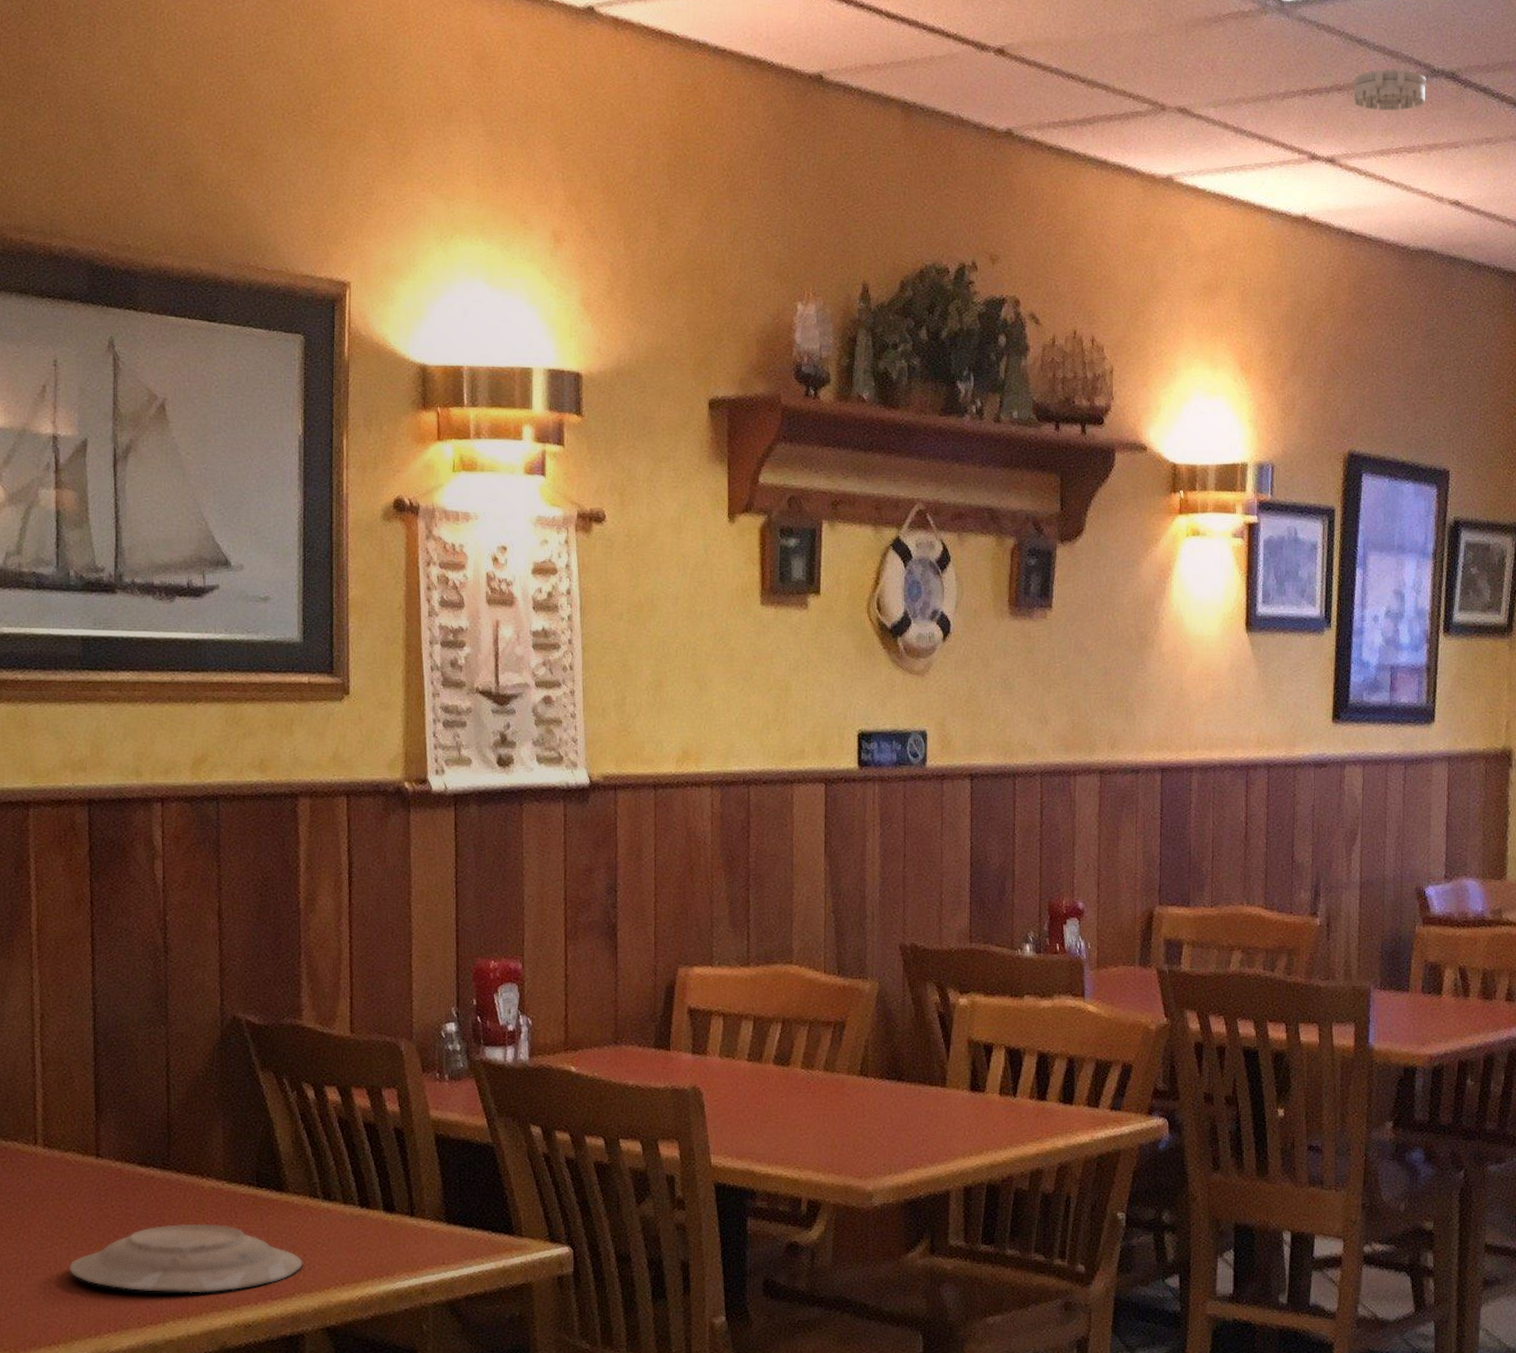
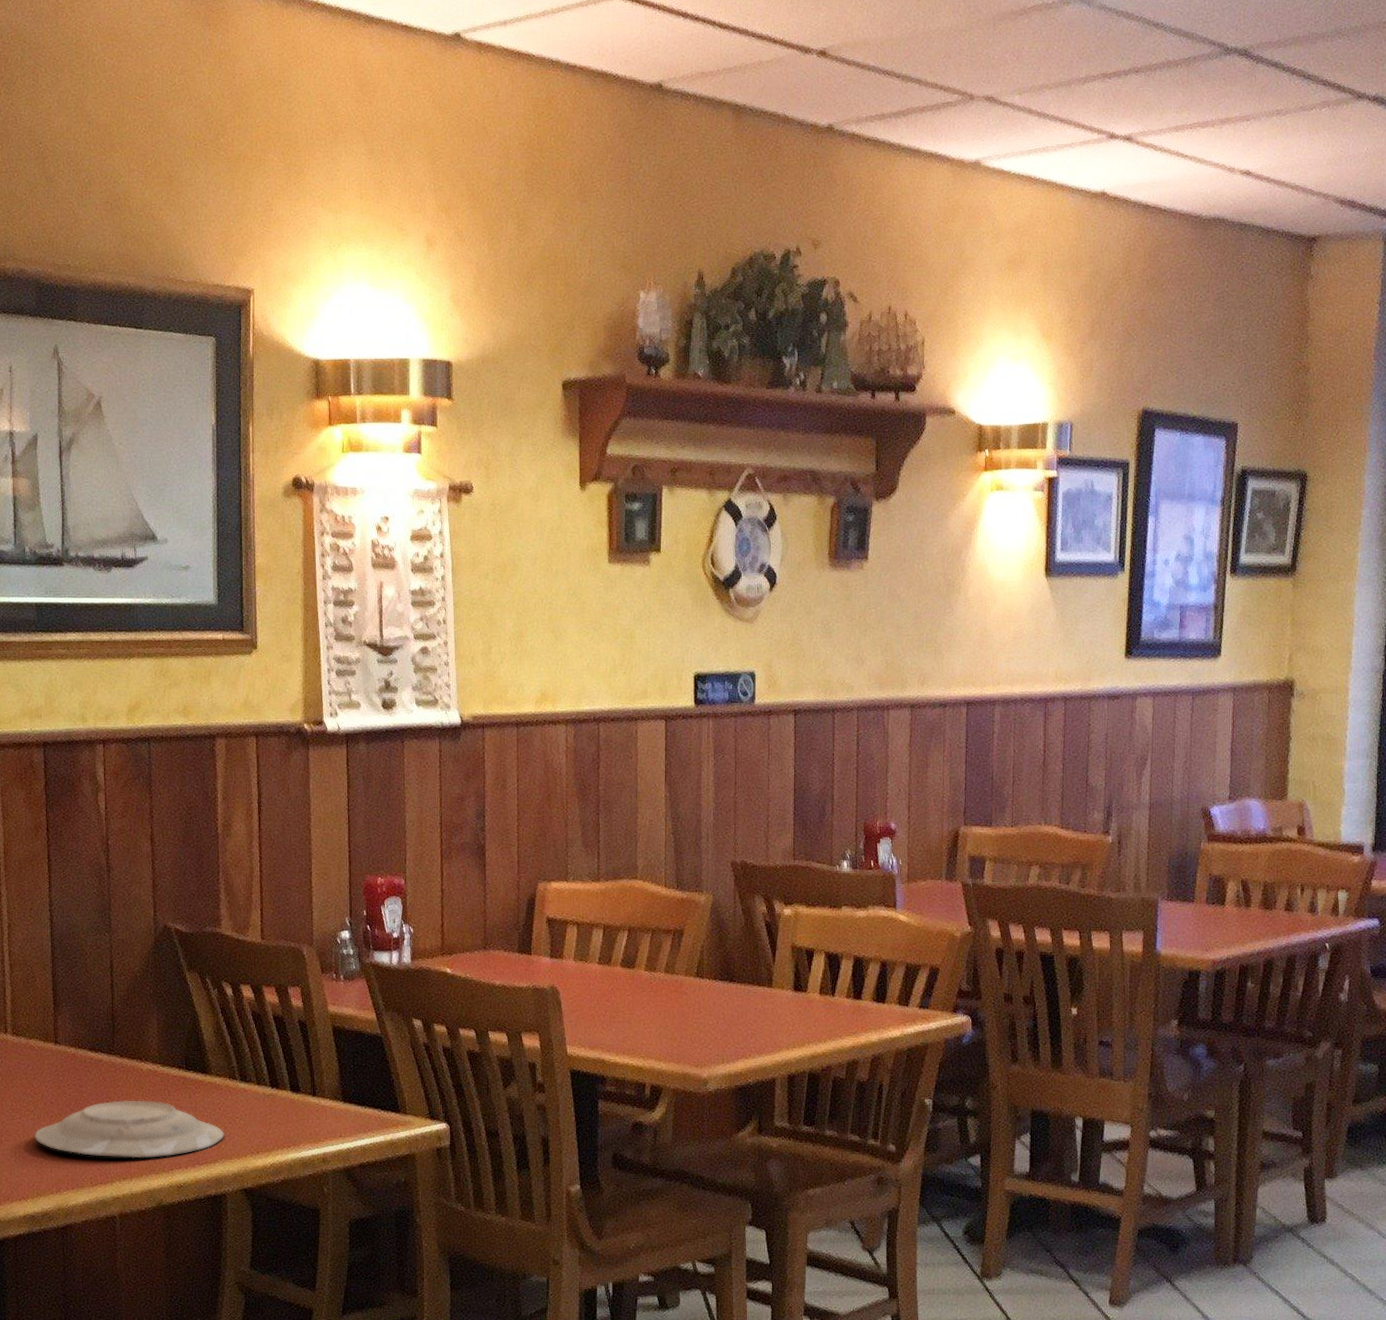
smoke detector: present [1353,68,1426,112] -> none [1150,49,1220,90]

